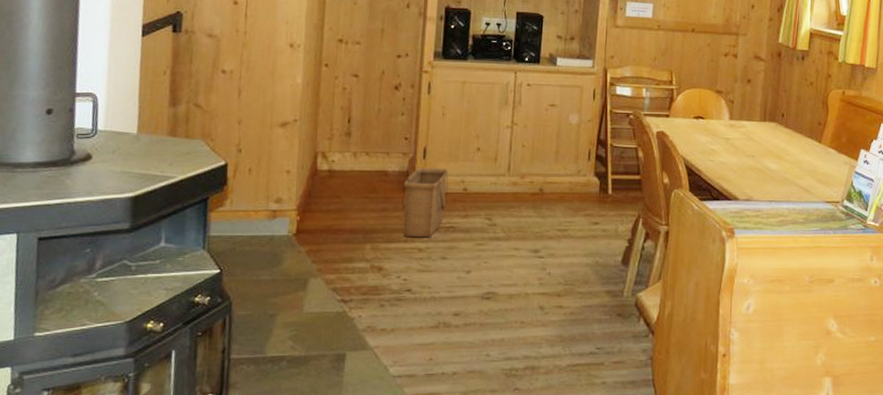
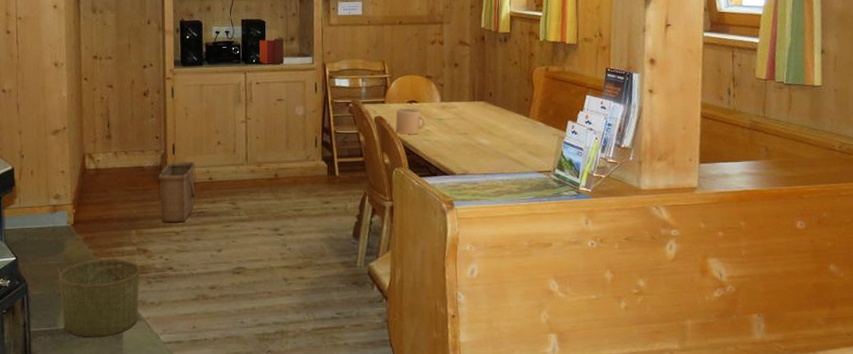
basket: none [270,276,374,368] -> present [57,258,142,337]
books: none [519,35,563,66] -> present [247,37,284,65]
mug: none [679,124,712,153] -> present [395,108,426,134]

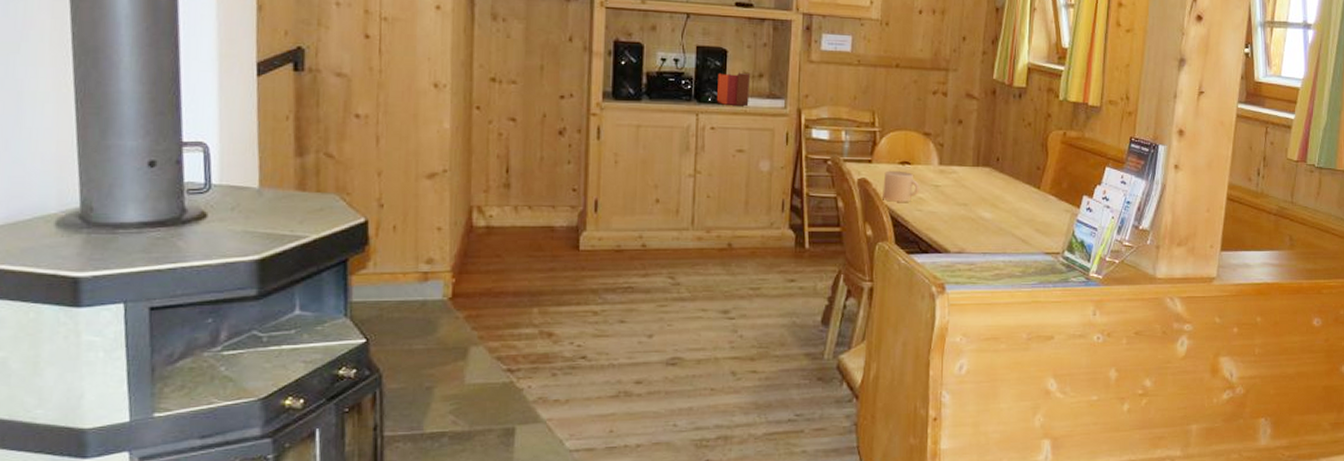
basket: present [57,258,142,337] -> none [425,343,545,444]
basket: present [158,161,197,223] -> none [572,221,625,300]

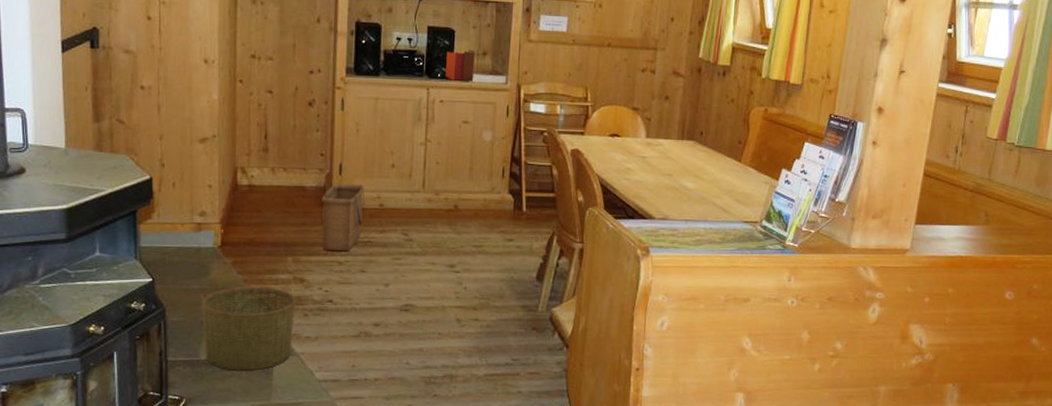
basket: none [425,343,545,444] -> present [200,286,298,371]
basket: none [572,221,625,300] -> present [320,183,365,252]
mug: present [883,170,919,202] -> none [593,142,628,172]

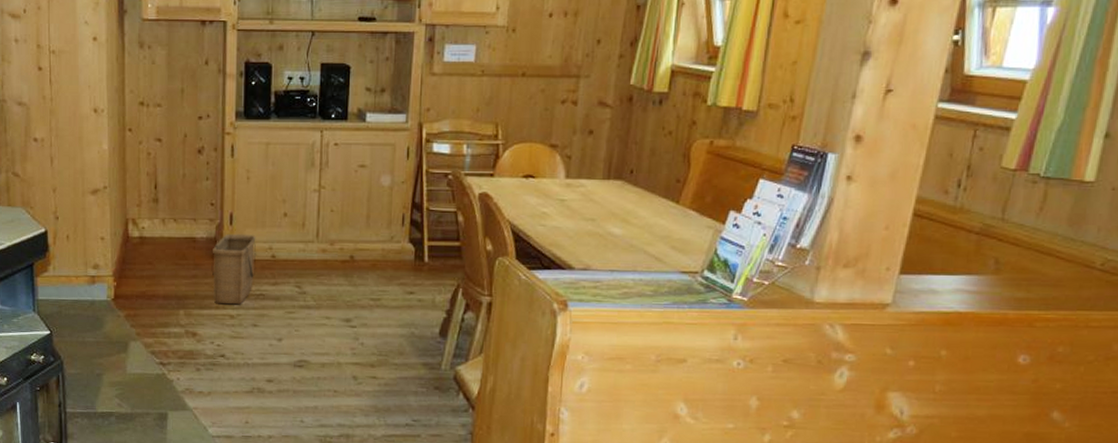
basket: present [200,286,298,371] -> none [95,339,190,424]
books: present [431,50,475,82] -> none [325,88,372,122]

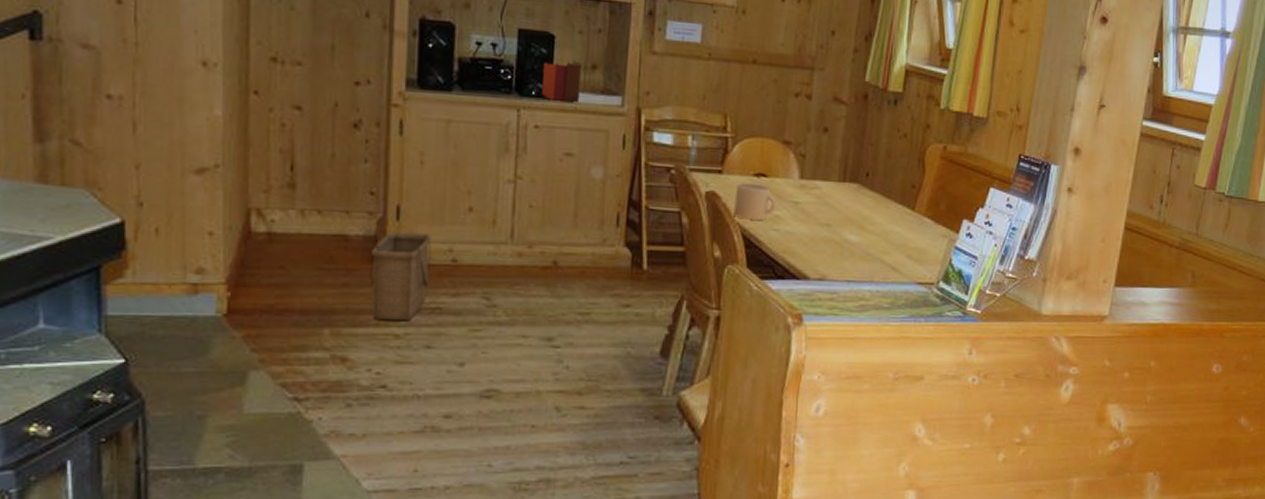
books: none [325,88,372,122] -> present [523,62,581,103]
mug: none [504,184,544,217] -> present [734,183,777,220]

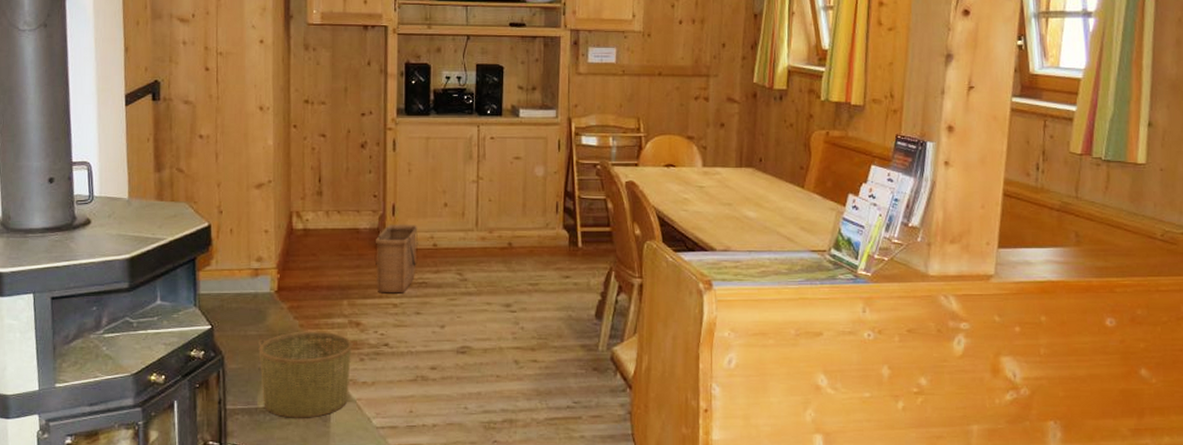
basket: none [196,368,337,481] -> present [257,331,354,418]
books: present [523,62,581,103] -> none [481,86,524,118]
mug: present [734,183,777,220] -> none [649,173,684,203]

